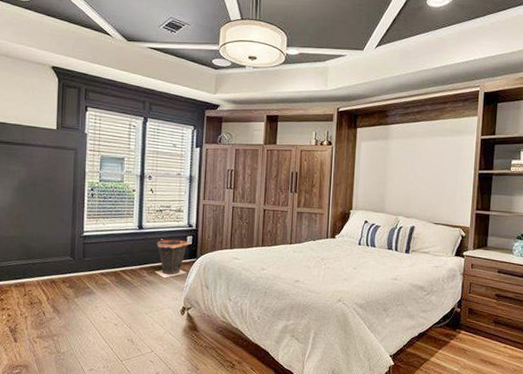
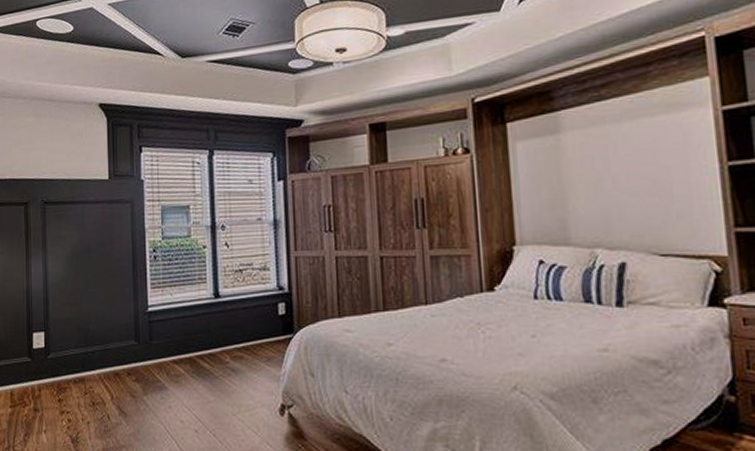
waste bin: present [155,239,190,278] -> none [238,309,282,364]

